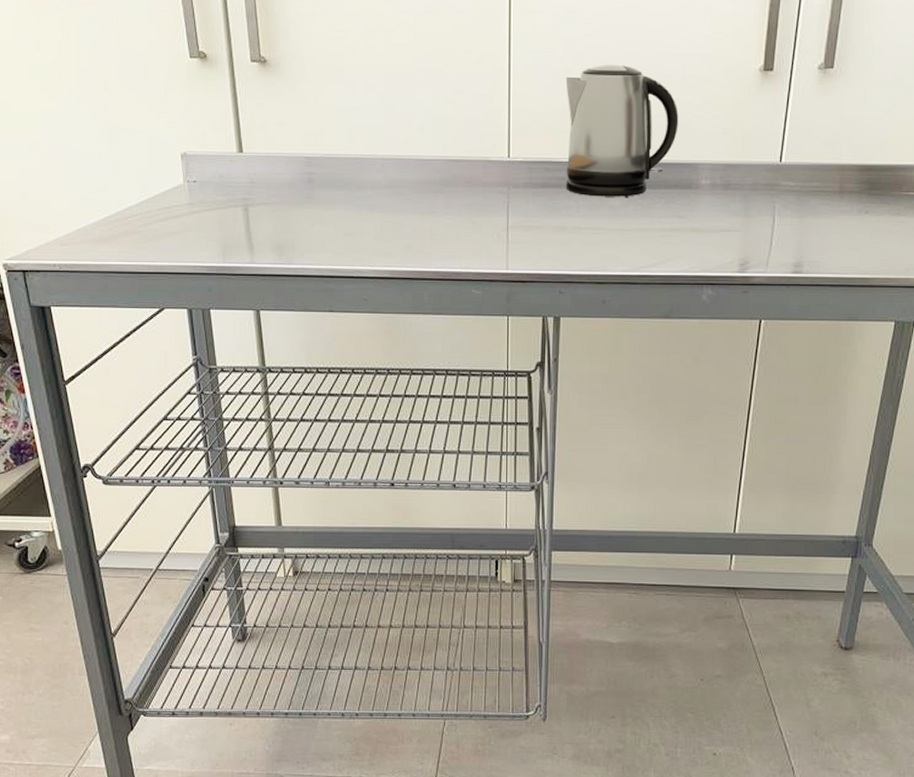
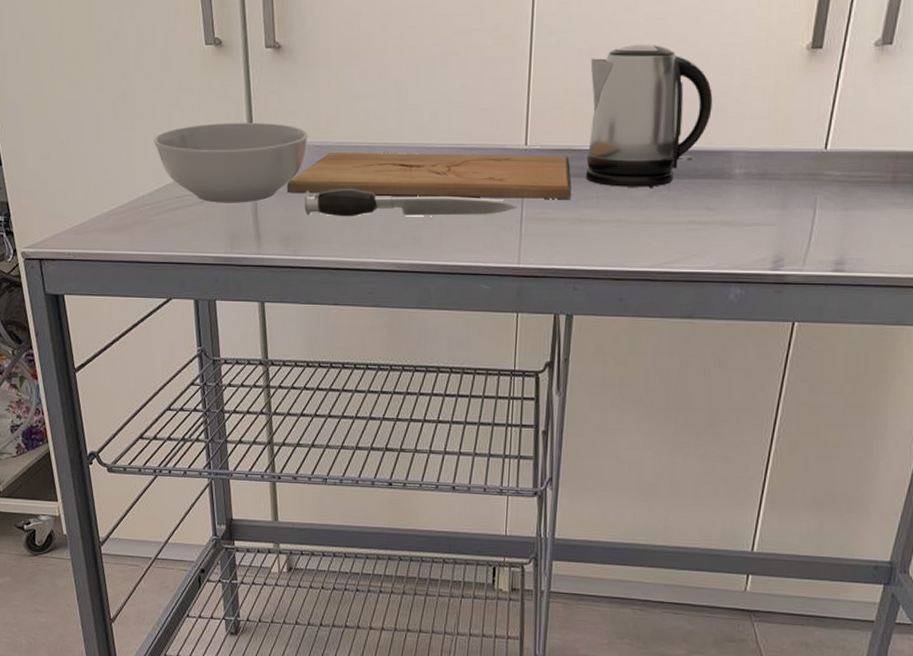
bowl: none [139,134,297,214] -> present [153,122,309,203]
cutting board: none [278,163,553,208] -> present [286,151,572,199]
kitchen knife: none [295,199,503,227] -> present [303,189,517,217]

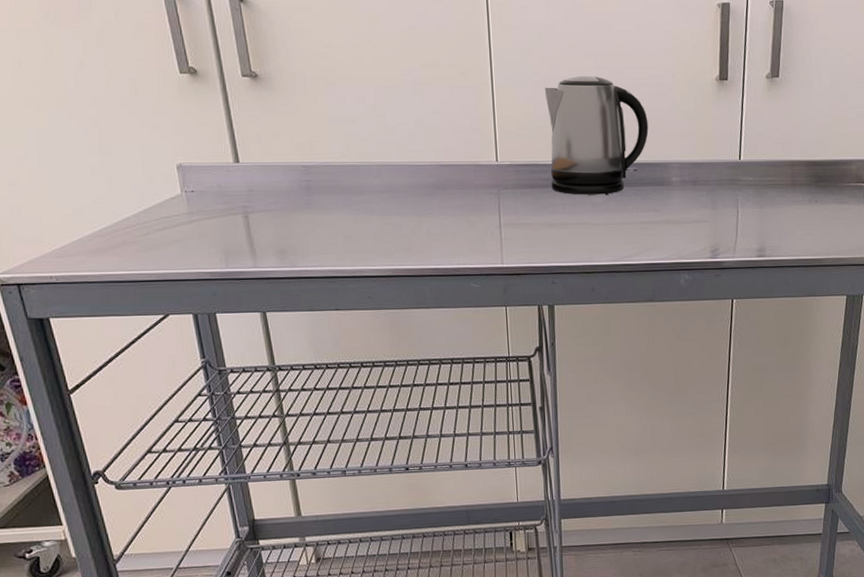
bowl: present [153,122,309,203] -> none [133,145,294,222]
cutting board: present [286,151,572,199] -> none [277,169,541,210]
kitchen knife: present [303,189,517,217] -> none [295,204,496,230]

